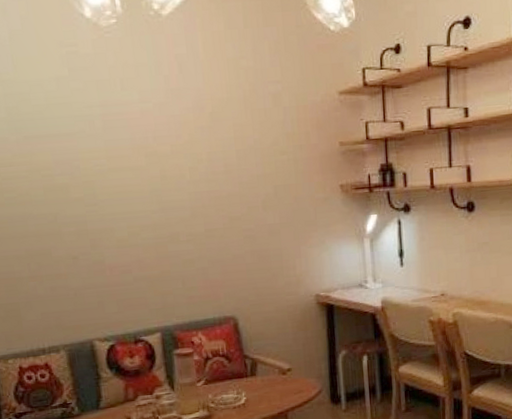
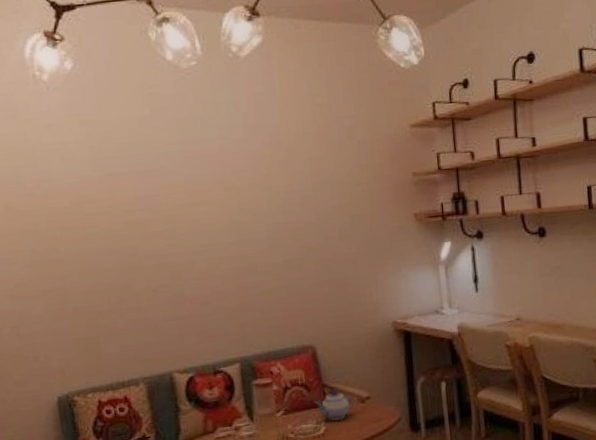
teapot: none [235,361,276,392] -> present [314,390,355,421]

